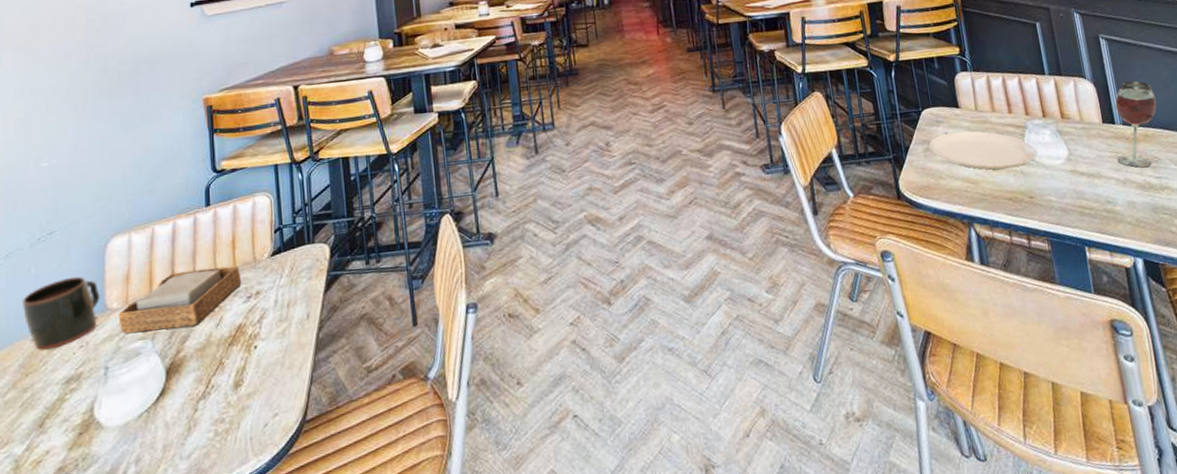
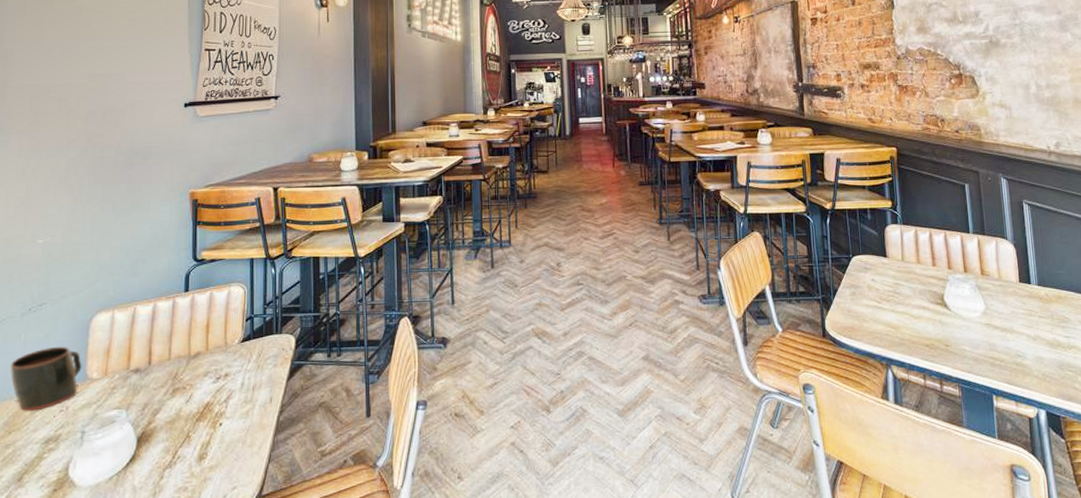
napkin holder: present [118,265,242,334] -> none [97,348,213,403]
plate: present [929,131,1037,170] -> none [856,279,956,318]
wineglass: present [1115,81,1157,168] -> none [1030,245,1072,327]

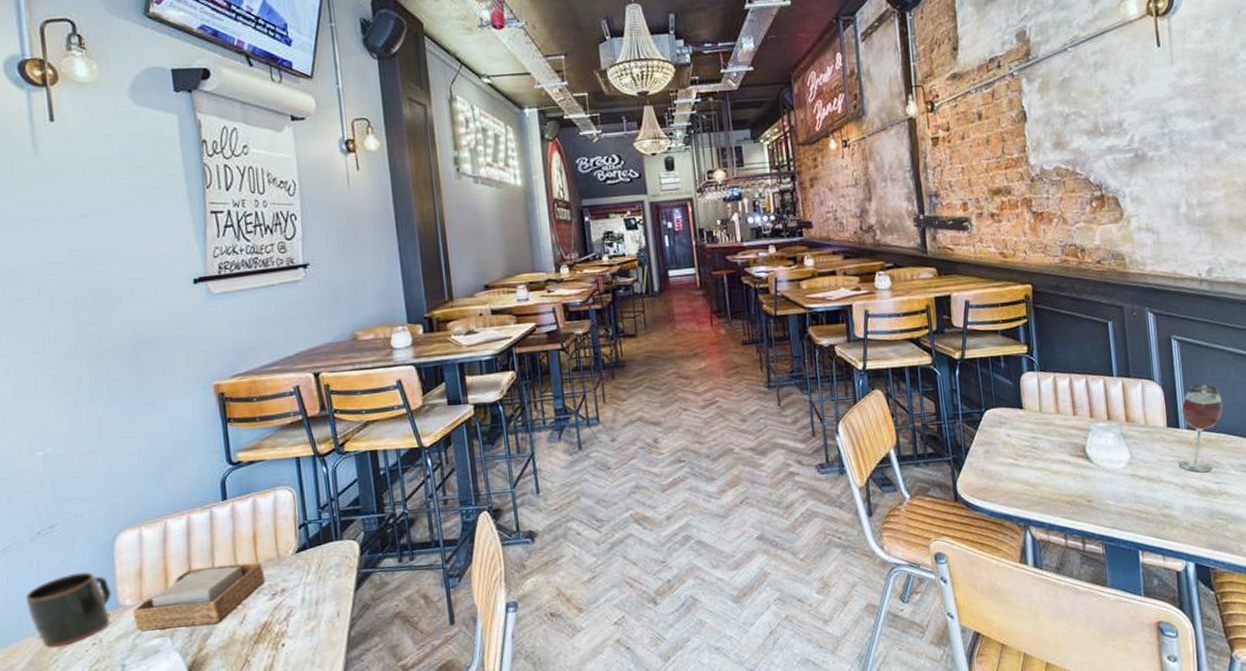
napkin holder: none [97,348,213,403] -> present [132,562,266,632]
wineglass: none [1030,245,1072,327] -> present [1179,384,1224,473]

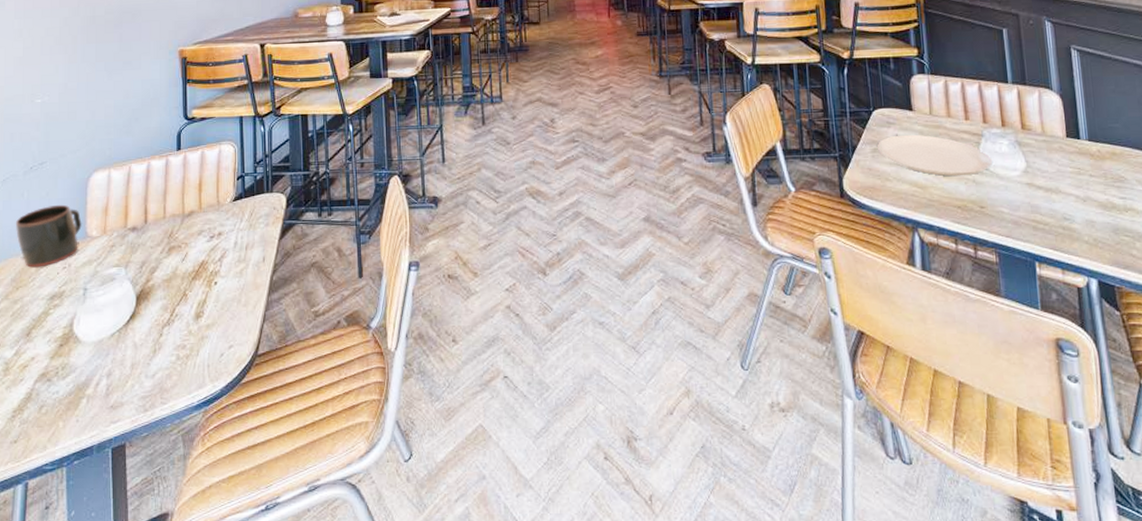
napkin holder: present [132,562,266,632] -> none [97,207,206,260]
plate: none [990,433,1099,473] -> present [878,134,992,177]
wineglass: present [1179,384,1224,473] -> none [1079,96,1129,187]

